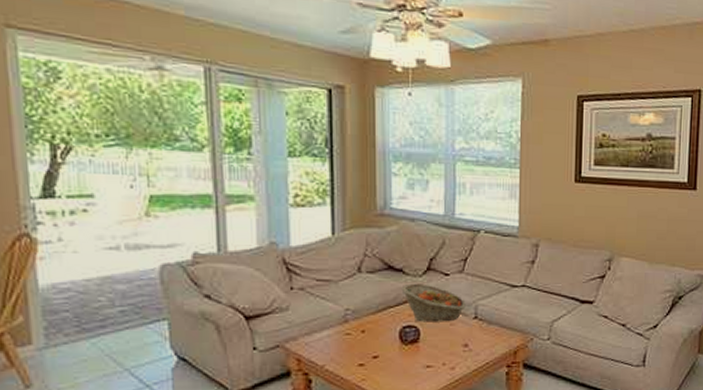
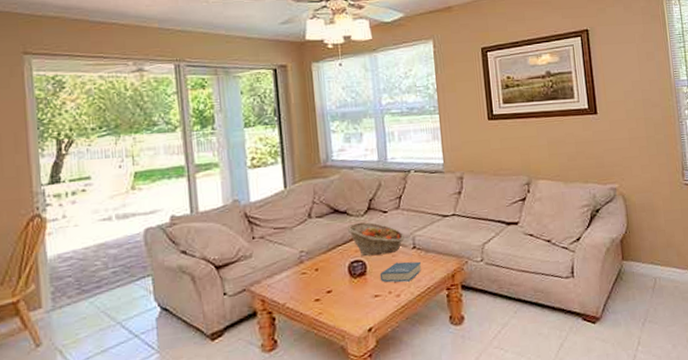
book: none [434,332,482,354] -> present [379,261,422,283]

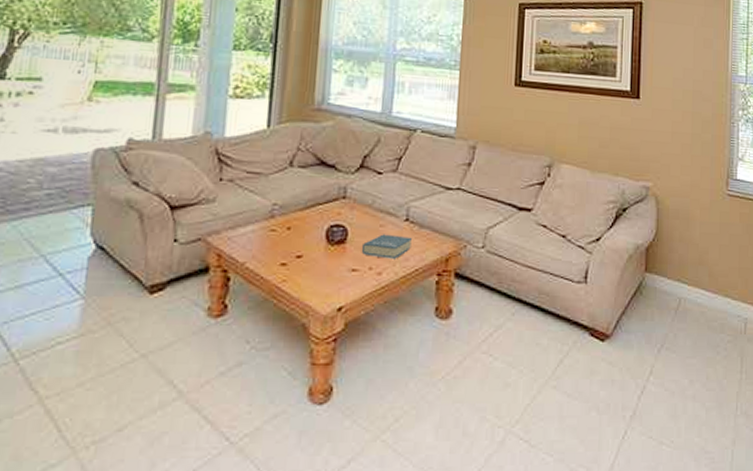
fruit basket: present [347,222,404,257] -> none [332,180,398,223]

